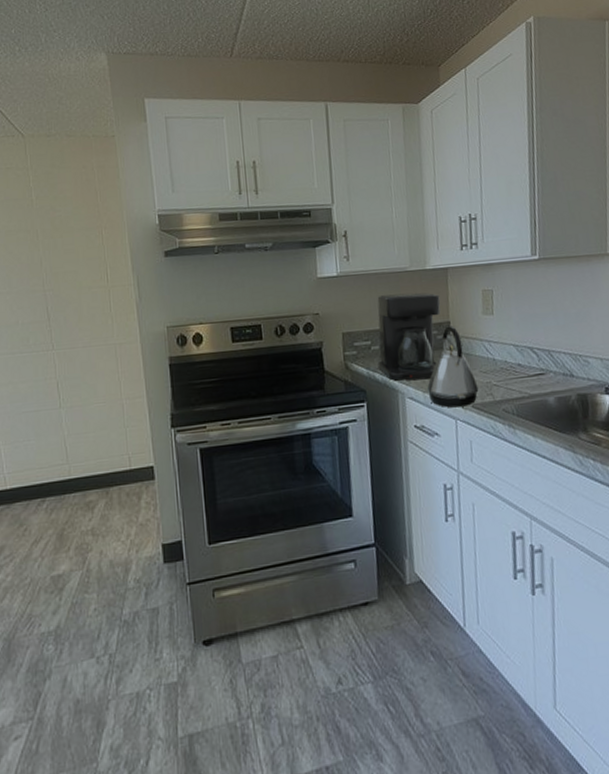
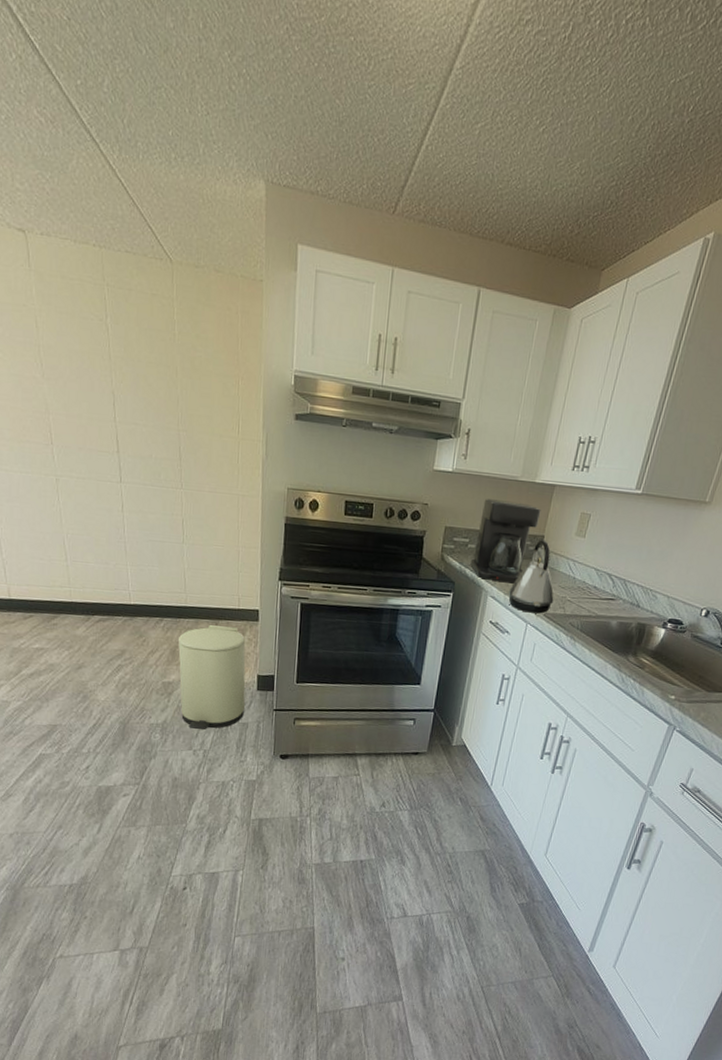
pedal bin: none [64,492,152,630] -> present [177,625,246,731]

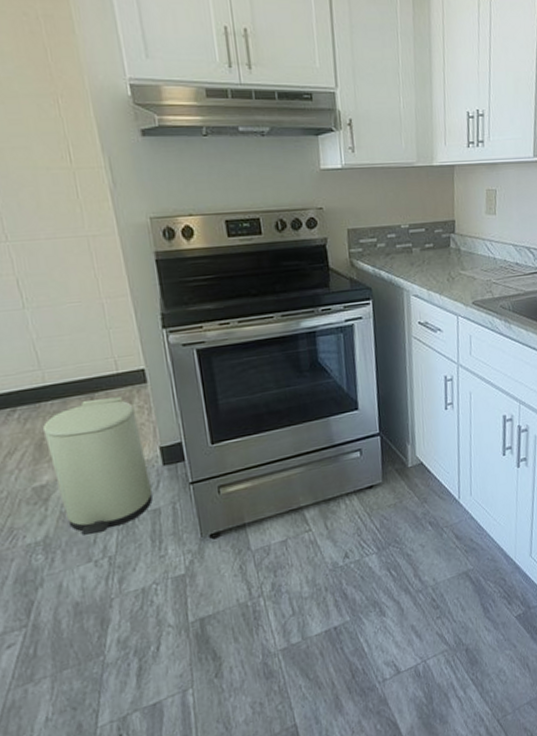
coffee maker: present [470,499,541,584] -> none [383,189,446,279]
kettle: present [508,540,554,614] -> none [431,224,480,305]

